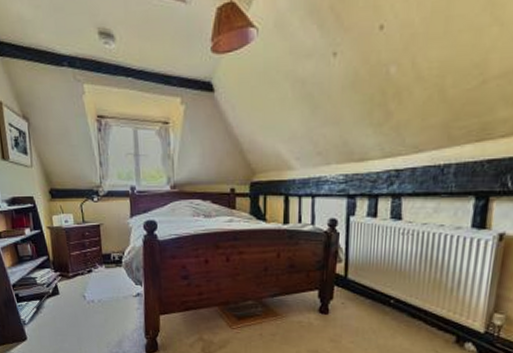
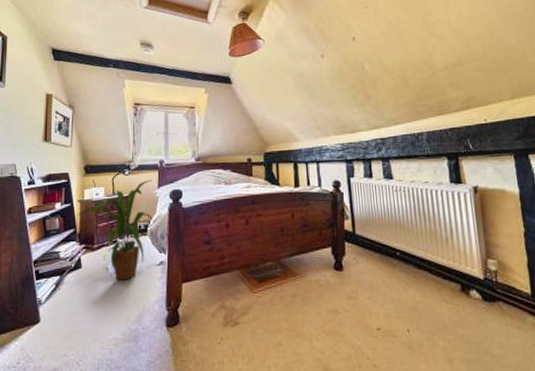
house plant: none [48,208,128,309] -> present [77,179,154,281]

